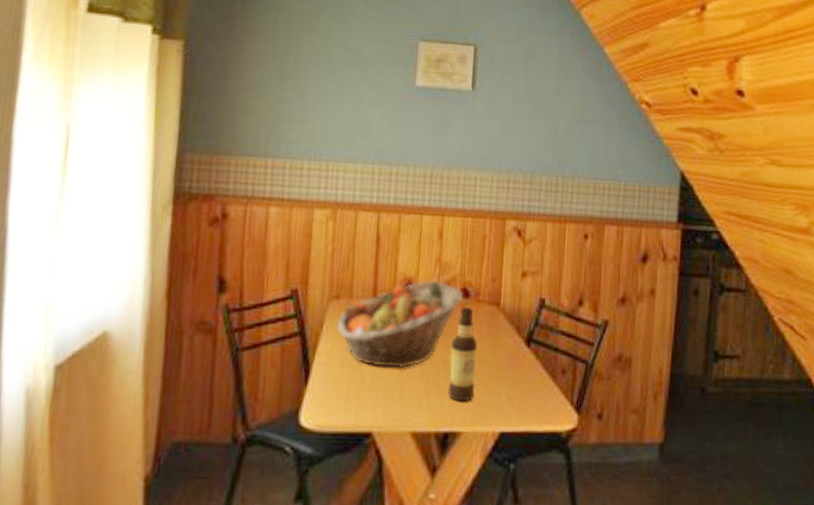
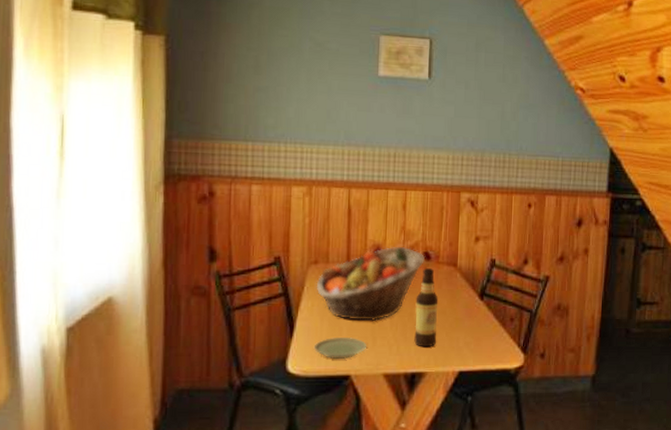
plate: none [331,386,393,412] -> present [313,338,367,359]

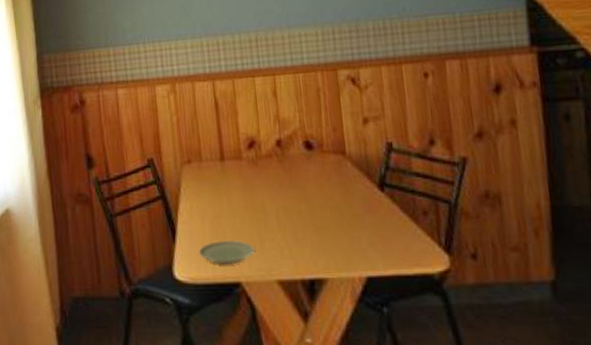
fruit basket: present [316,247,426,322] -> none [192,137,307,223]
bottle: present [414,268,439,348] -> none [302,159,335,250]

